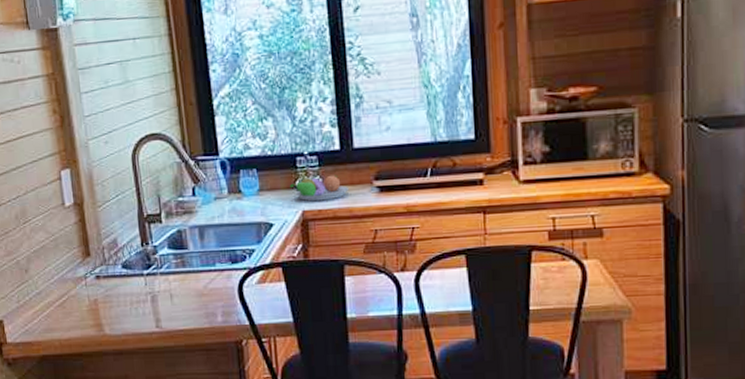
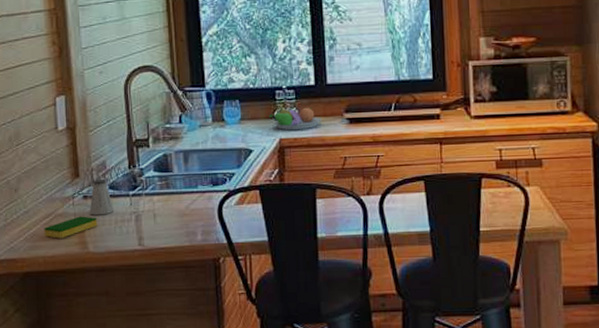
dish sponge: none [57,297,113,321] -> present [44,216,98,239]
saltshaker: none [102,258,128,297] -> present [89,180,114,216]

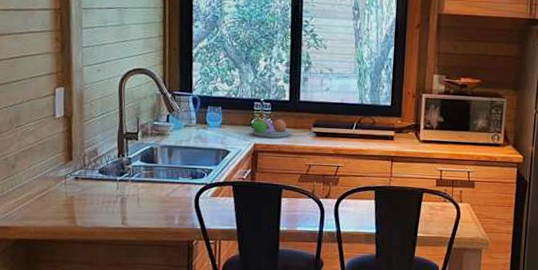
dish sponge: present [44,216,98,239] -> none [36,194,87,212]
saltshaker: present [89,180,114,216] -> none [79,164,102,195]

